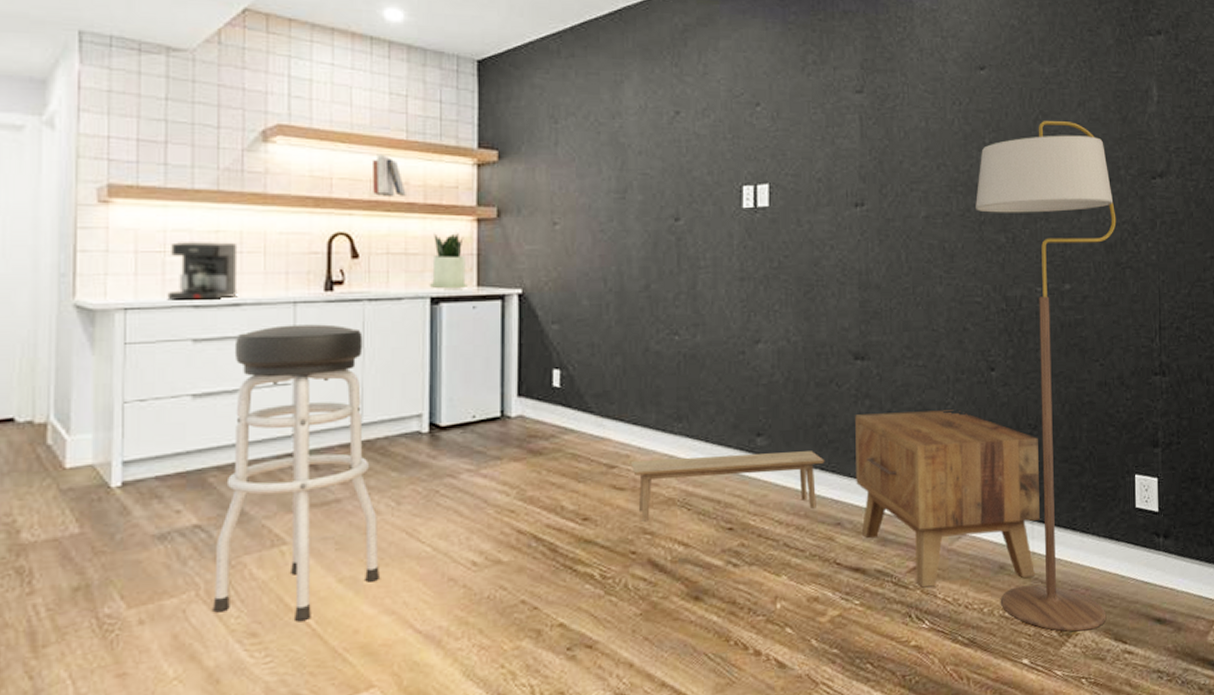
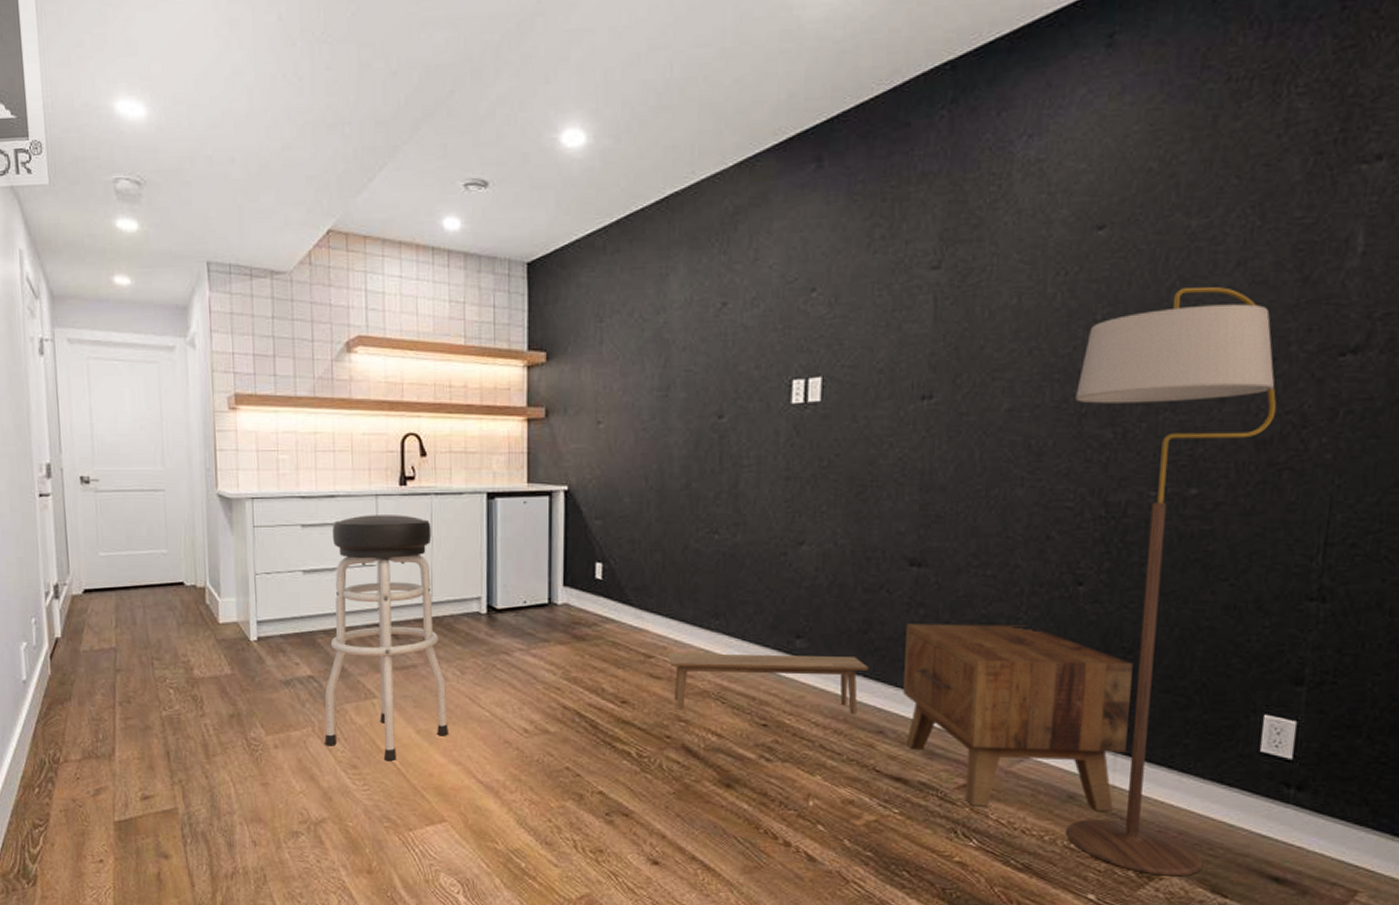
coffee maker: present [167,242,238,301] -> none [281,442,333,493]
books: present [371,154,406,198] -> none [435,359,465,400]
planter: present [429,233,469,289] -> none [485,433,520,485]

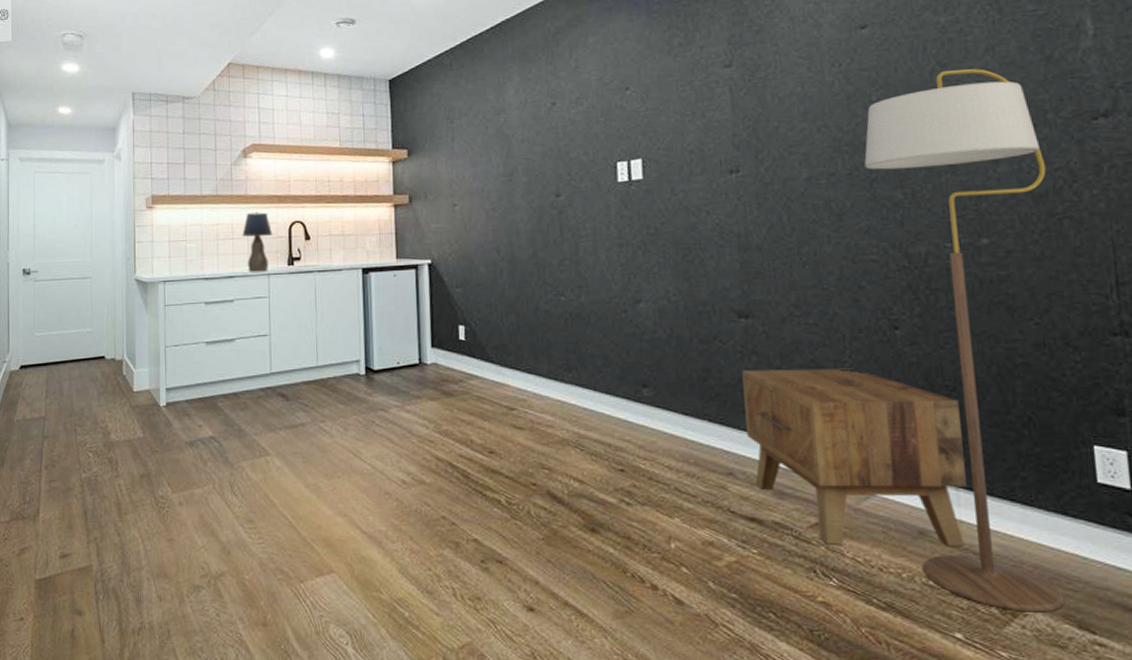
bar stool: present [324,515,448,762] -> none [224,290,334,515]
table lamp: none [345,419,382,493] -> present [242,211,273,273]
bench: present [667,653,870,714] -> none [527,403,713,458]

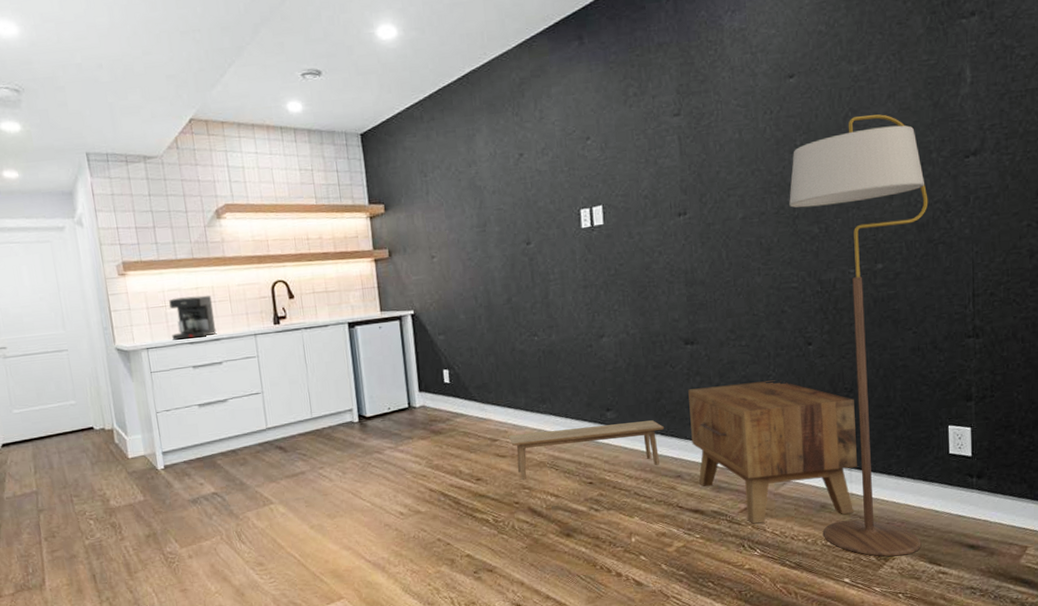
coffee maker: none [189,231,232,275] -> present [169,295,217,340]
table lamp: present [242,211,273,273] -> none [224,273,256,335]
bench: none [527,403,713,458] -> present [508,420,665,480]

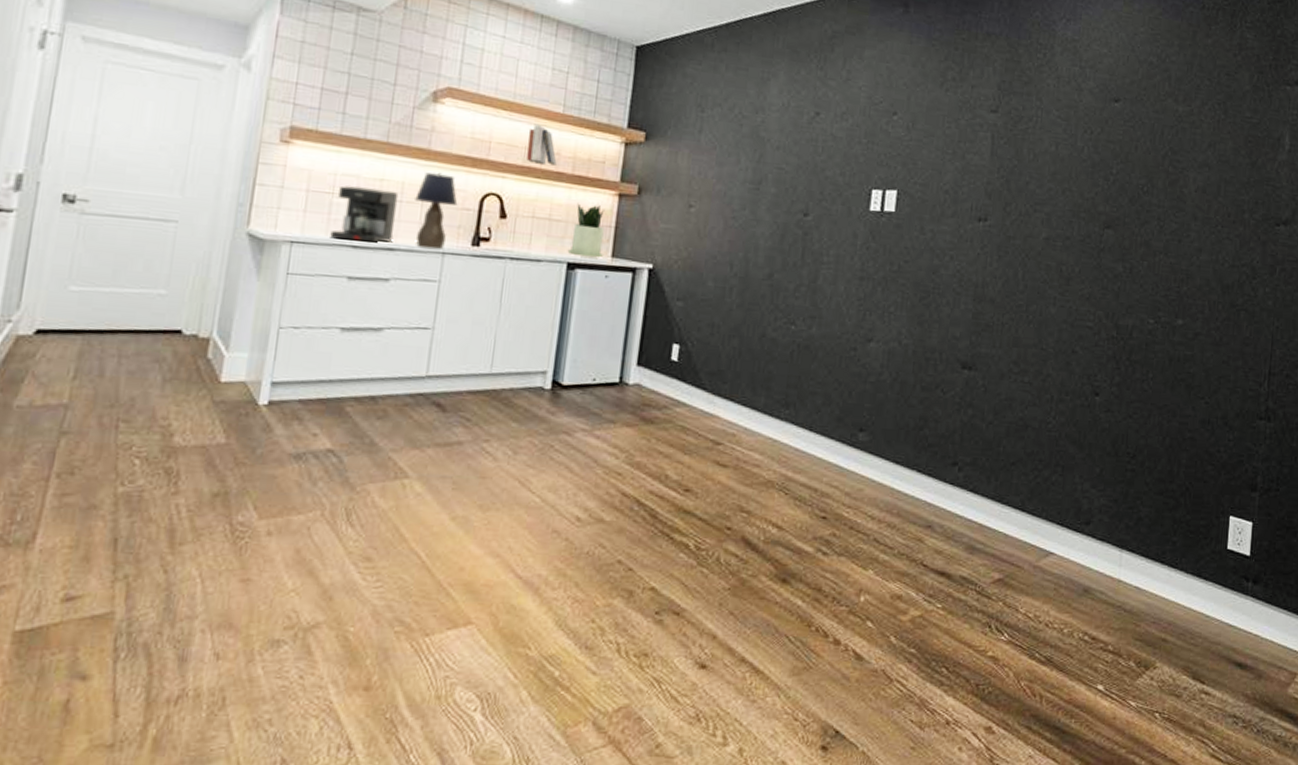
table lamp: none [224,273,256,335] -> present [415,172,458,251]
books: none [293,217,321,250] -> present [527,123,557,166]
planter: none [344,272,375,316] -> present [567,203,605,258]
bench: present [508,420,665,480] -> none [735,441,923,508]
side table: present [688,380,857,524] -> none [950,422,1135,604]
floor lamp: present [789,114,928,557] -> none [1082,157,1236,665]

